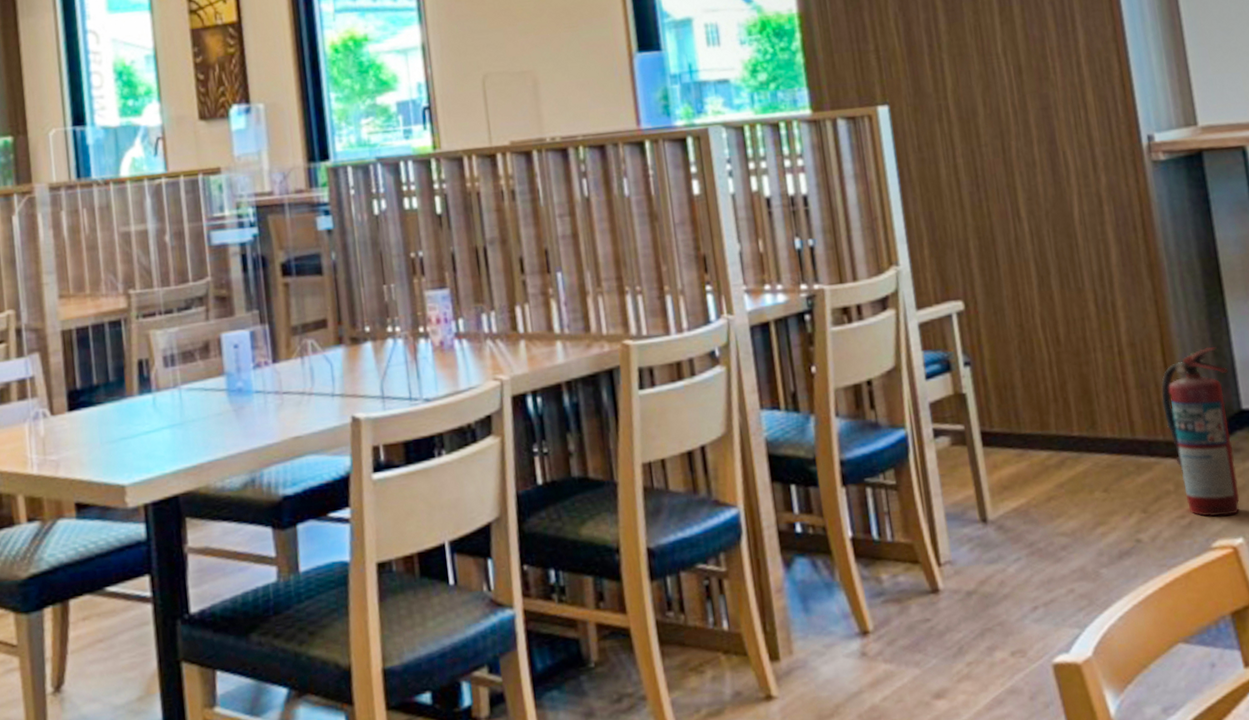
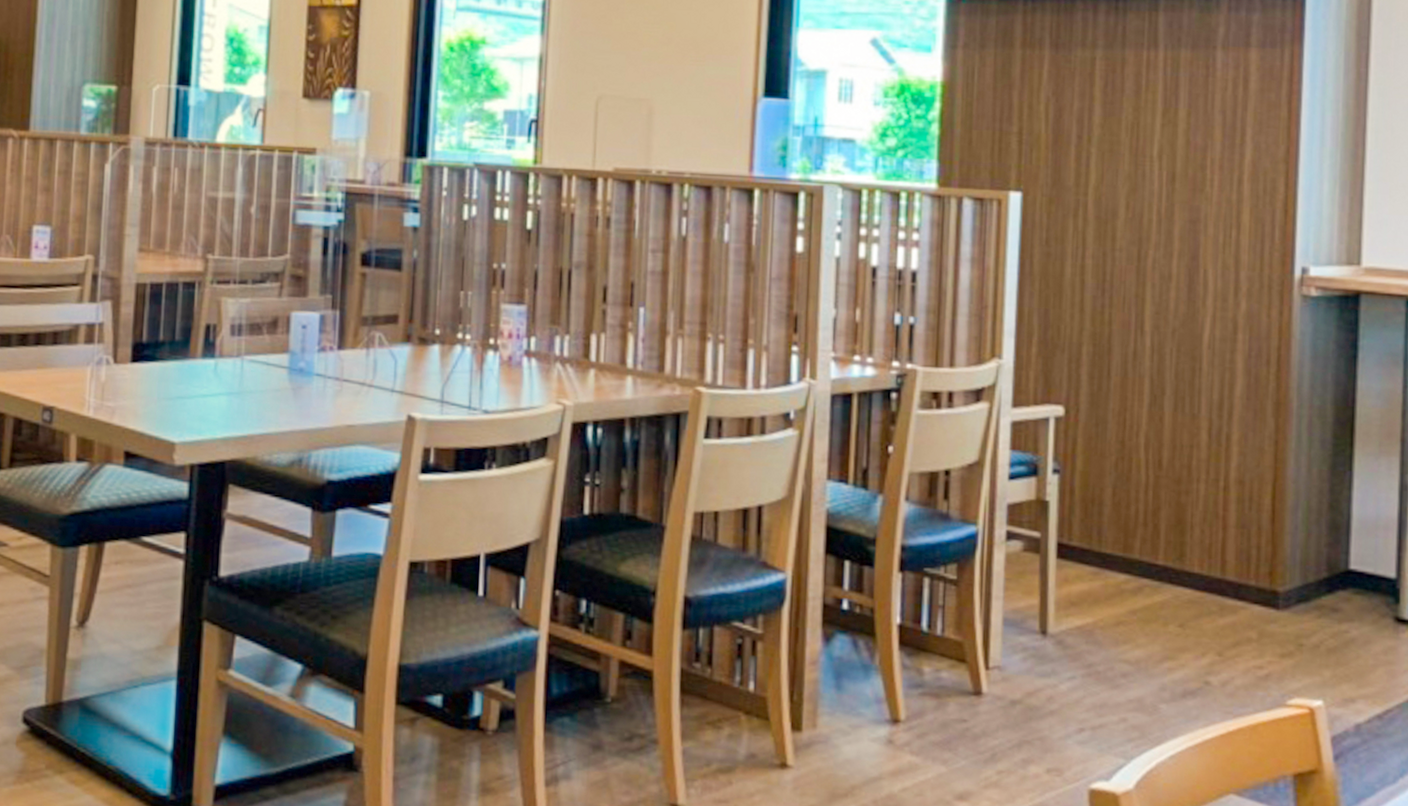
fire extinguisher: present [1161,347,1240,516] -> none [1261,498,1343,676]

